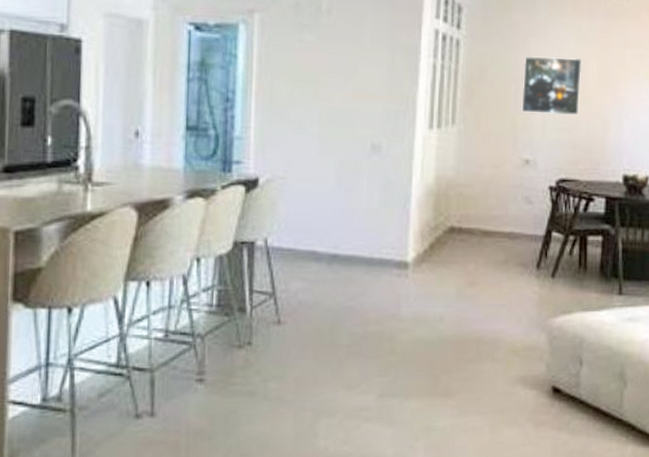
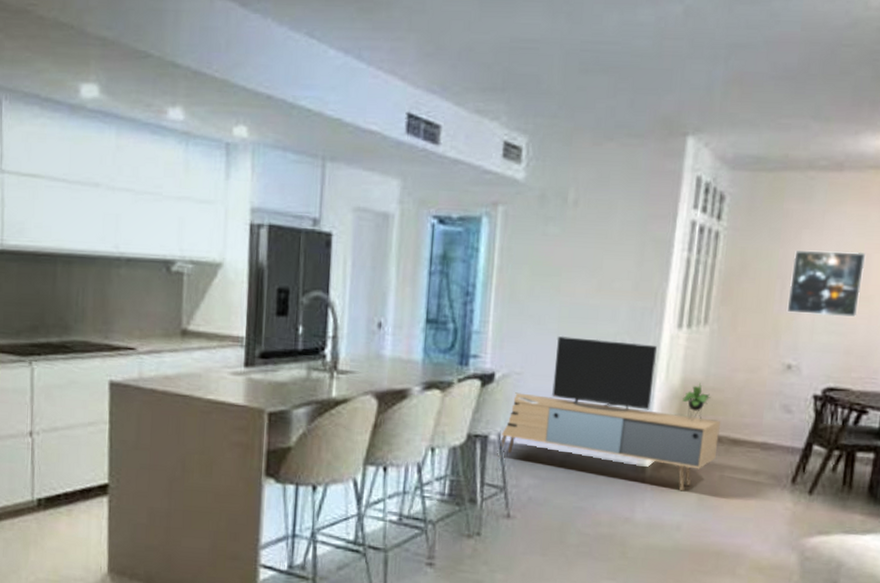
media console: none [266,140,472,283] -> present [498,336,720,490]

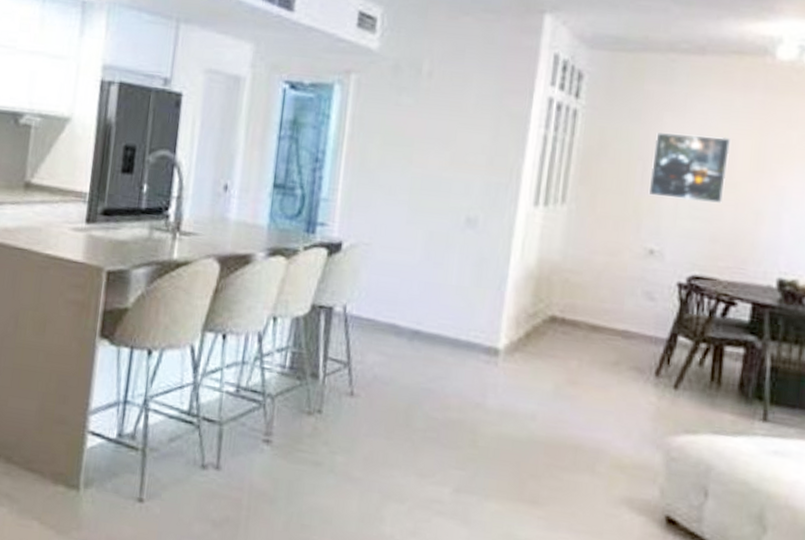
media console: present [498,336,720,490] -> none [343,208,579,377]

